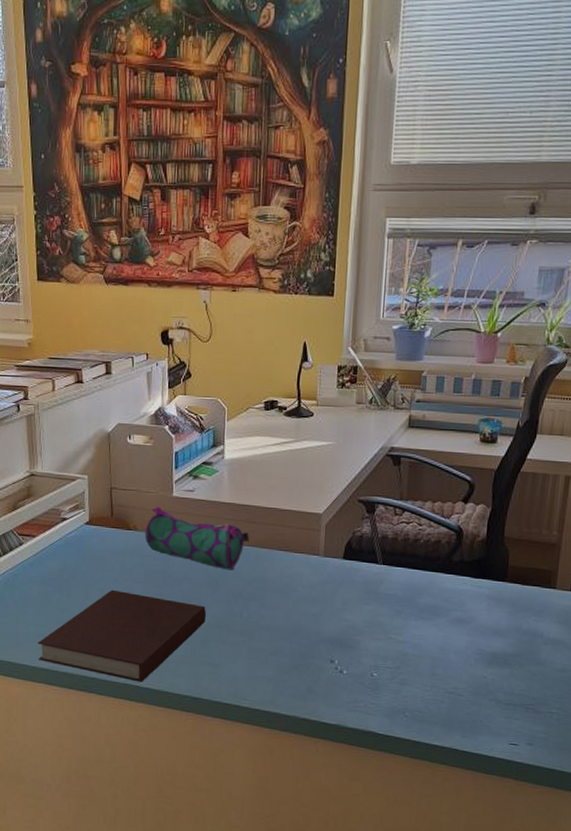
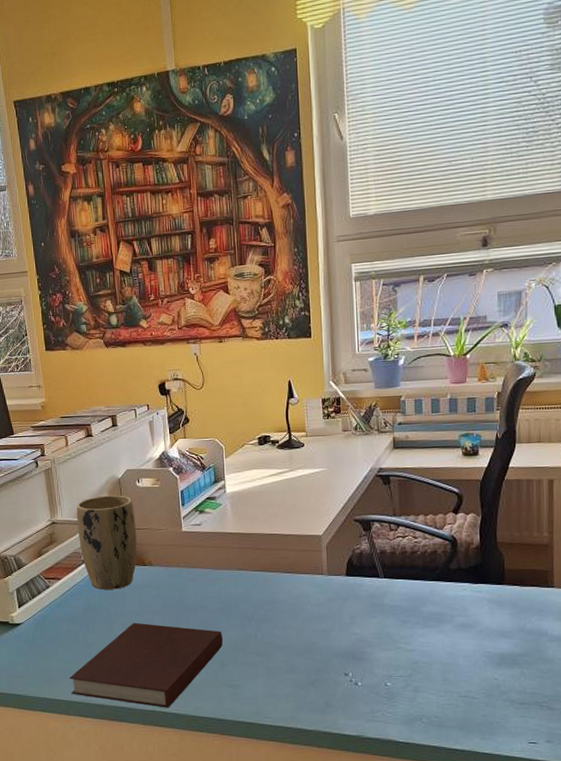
plant pot: none [58,450,123,553] -> present [76,495,137,590]
pencil case: present [145,506,249,570] -> none [159,541,256,595]

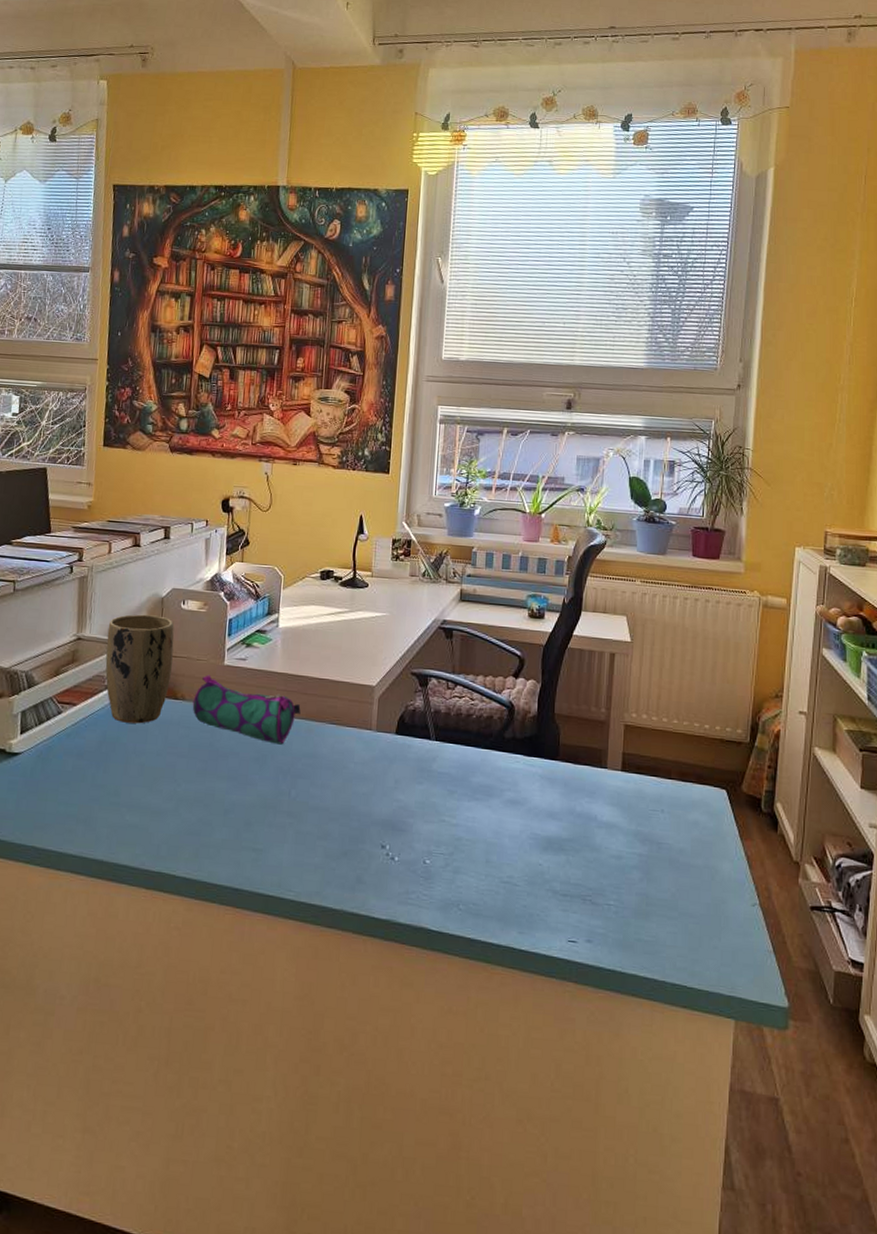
notebook: present [69,622,223,708] -> none [66,764,252,871]
pencil case: none [159,541,256,595] -> present [192,675,301,745]

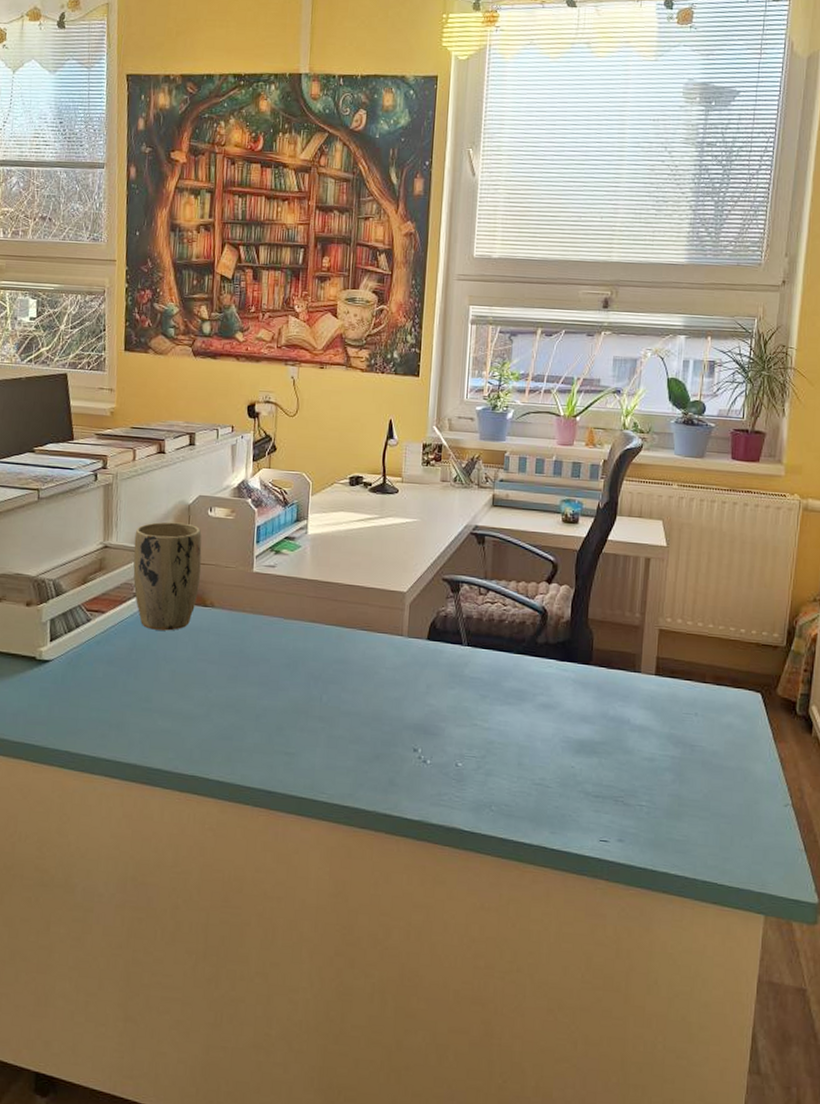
pencil case: present [192,675,301,745] -> none [222,582,331,651]

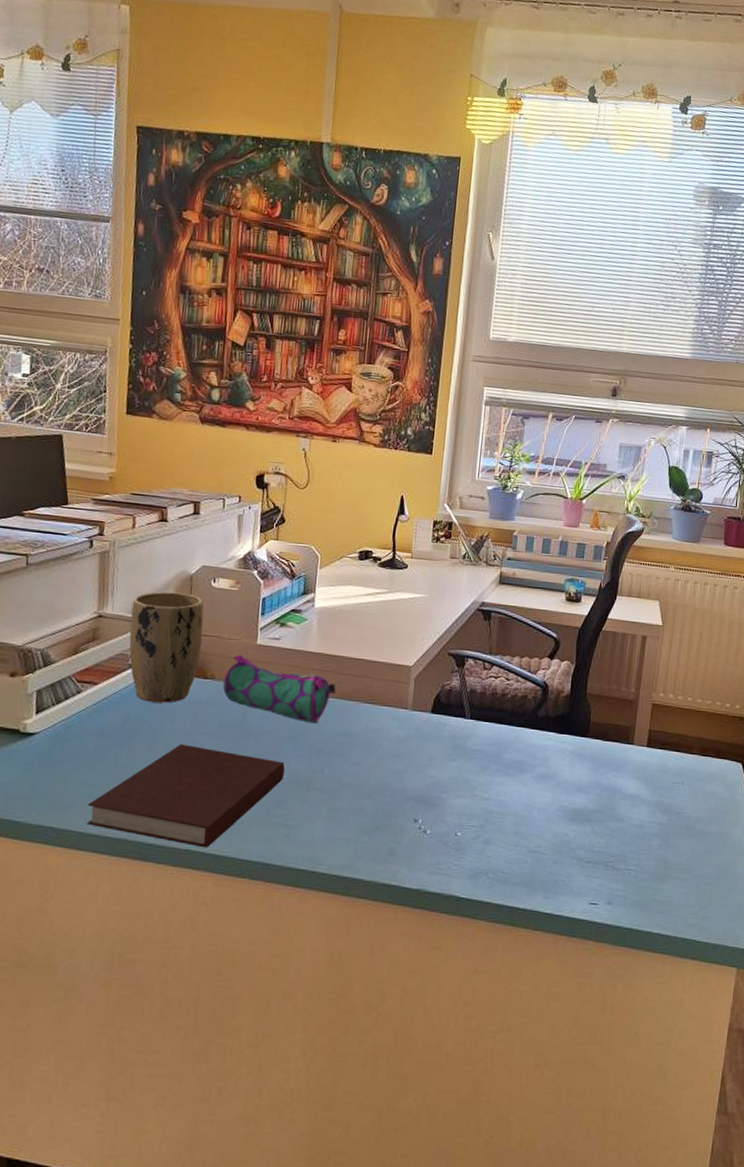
notebook: none [99,670,284,774] -> present [87,743,285,848]
pencil case: none [222,582,331,651] -> present [223,654,336,724]

